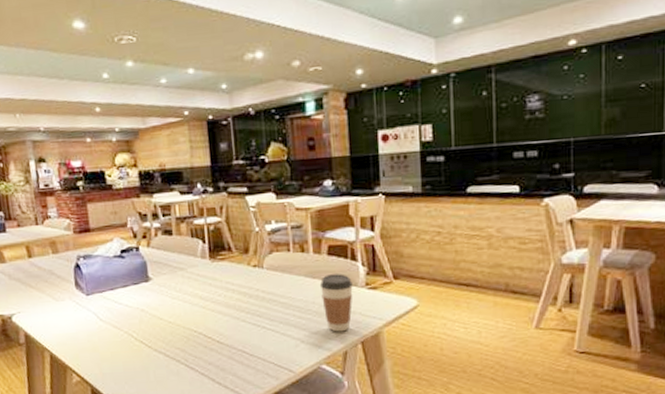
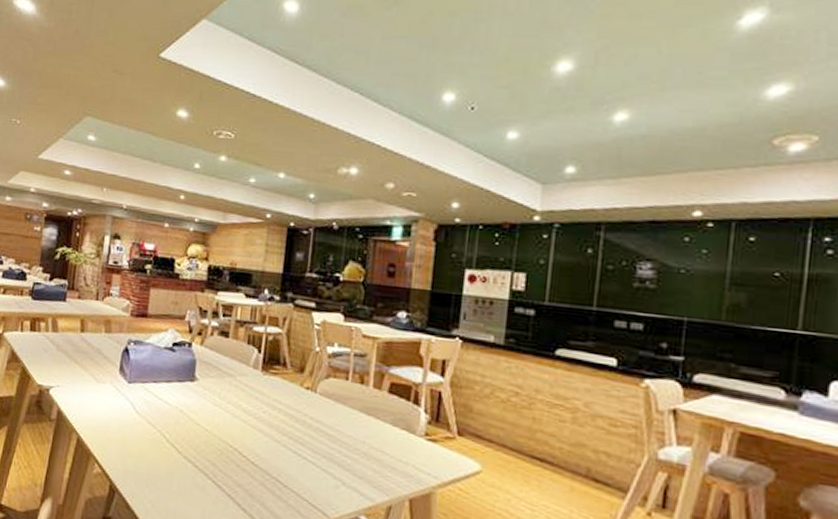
coffee cup: present [319,274,353,332] -> none [373,414,411,483]

